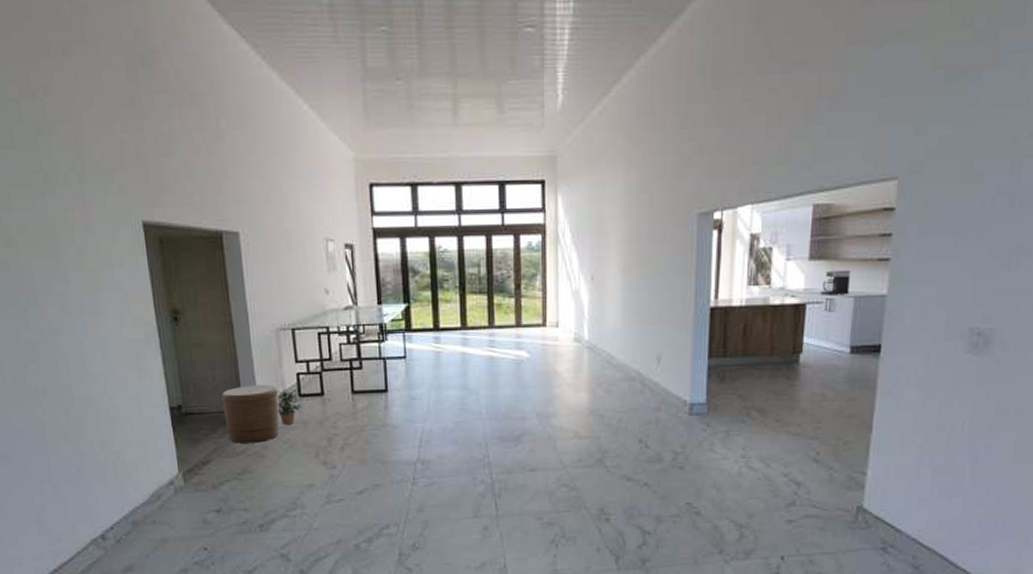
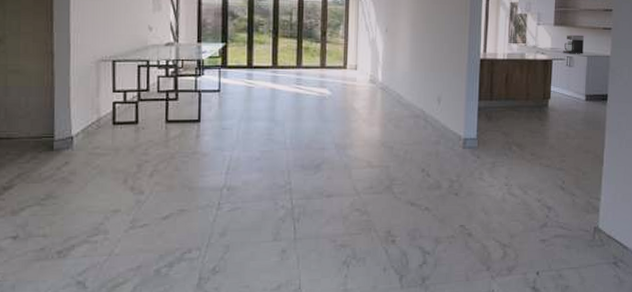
basket: present [220,385,280,443] -> none [32,112,94,169]
potted plant: present [277,390,303,425] -> none [90,118,116,151]

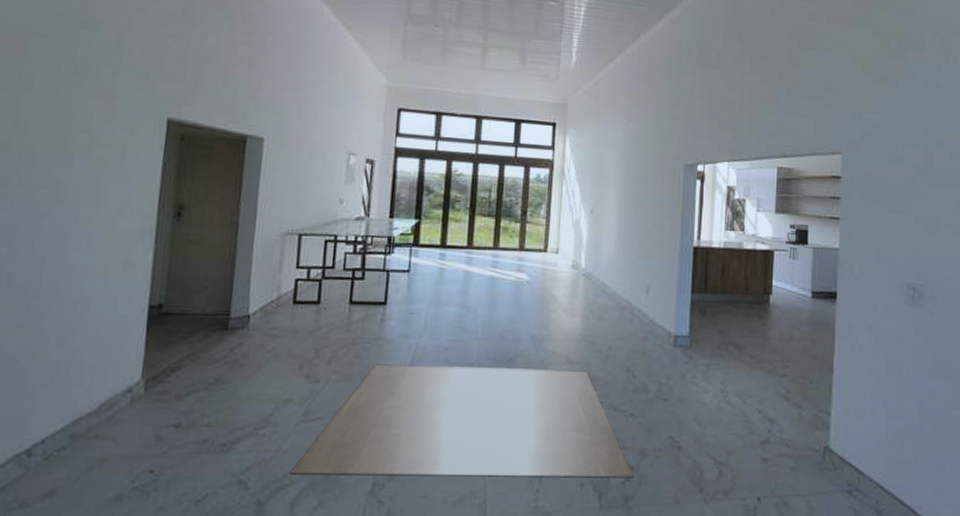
wood floor panel: none [123,173,430,274] -> present [289,364,634,477]

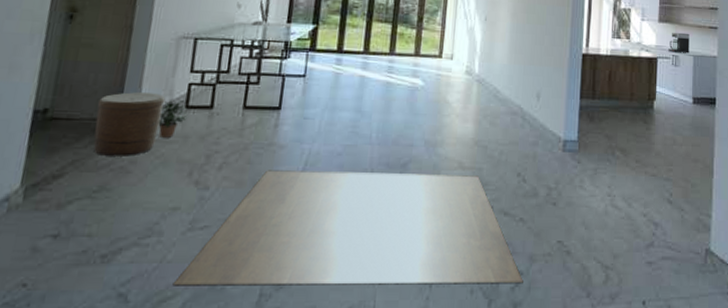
basket: none [207,288,274,350] -> present [93,92,166,156]
potted plant: none [268,295,296,332] -> present [158,100,188,138]

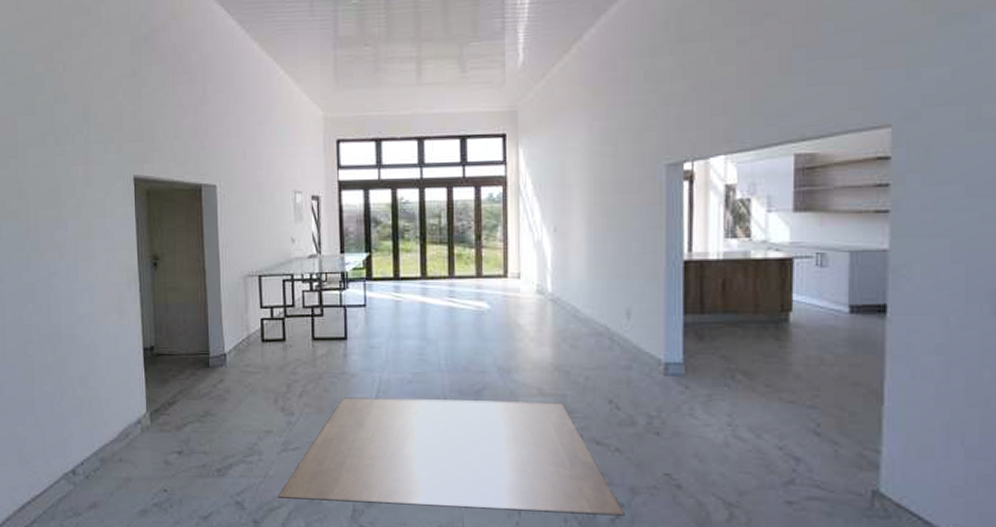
basket: present [93,92,166,156] -> none [190,329,244,386]
potted plant: present [158,100,188,138] -> none [241,335,265,369]
coffee maker: present [668,32,690,54] -> none [810,222,843,249]

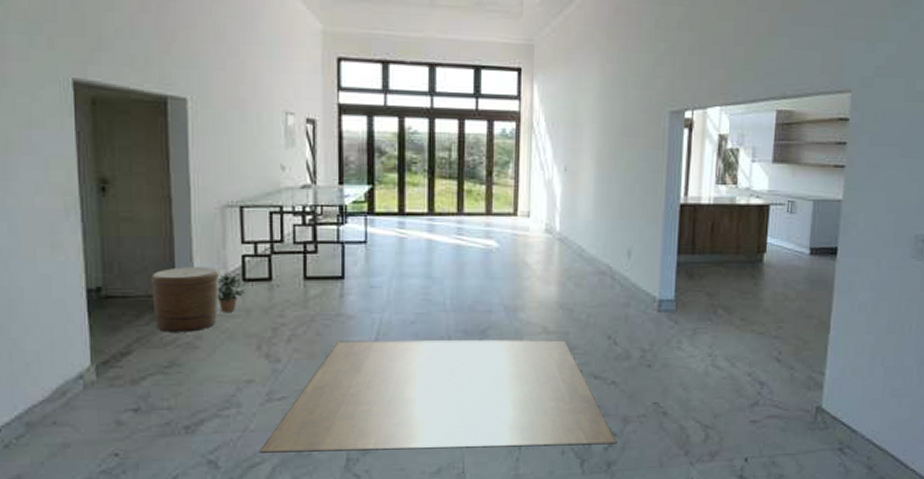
basket: none [190,329,244,386] -> present [150,267,220,332]
potted plant: none [241,335,265,369] -> present [217,273,247,312]

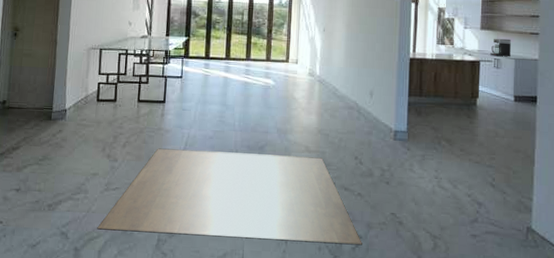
basket: present [150,267,220,332] -> none [37,89,83,136]
potted plant: present [217,273,247,312] -> none [79,95,99,123]
coffee maker: none [783,173,810,198] -> present [490,38,511,57]

